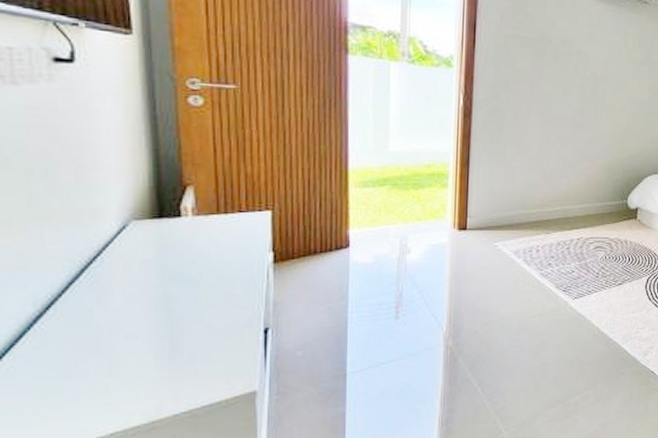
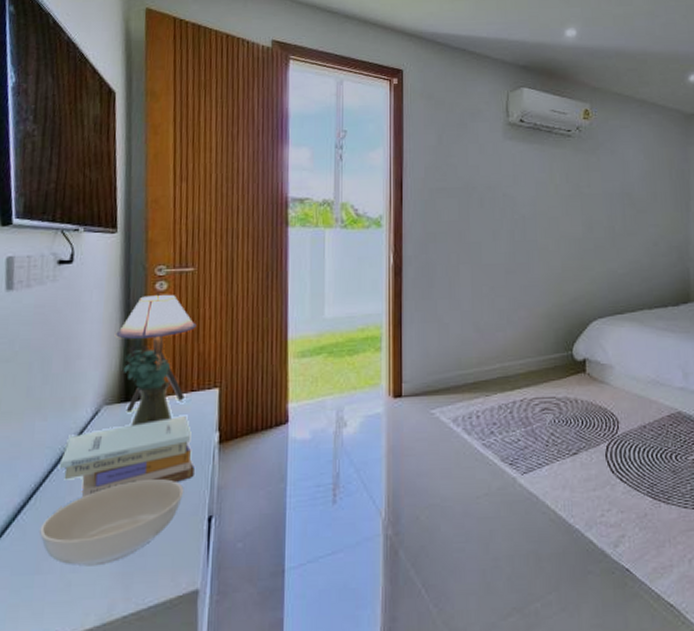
bowl: none [64,293,236,372] -> present [40,478,184,566]
books: none [81,236,246,308] -> present [59,416,194,497]
table lamp: none [141,107,242,229] -> present [116,293,197,413]
vase: none [155,163,217,242] -> present [124,347,172,426]

